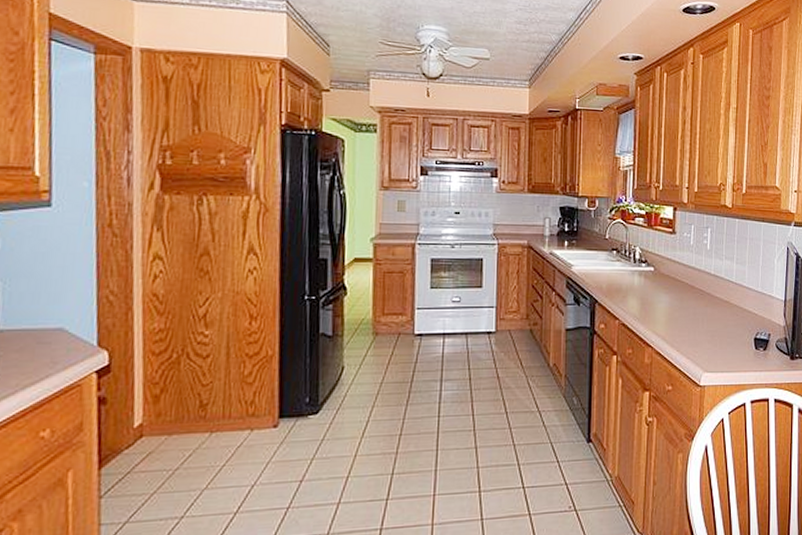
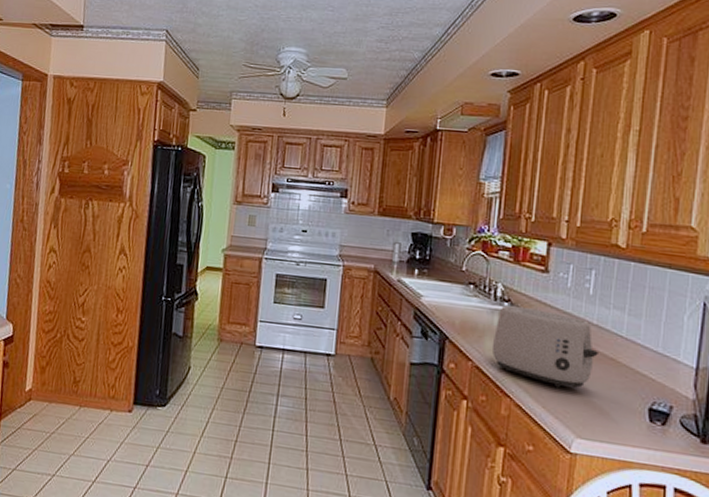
toaster: none [634,265,716,333] -> present [491,305,598,388]

